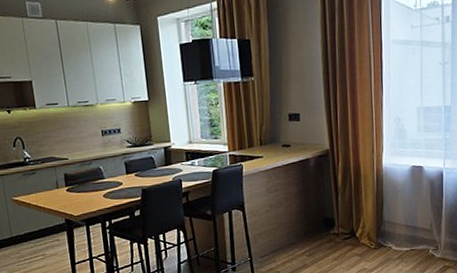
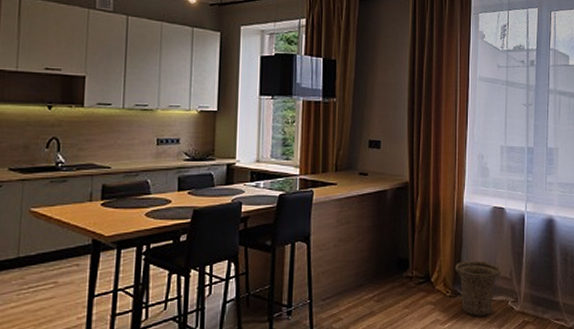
basket: none [377,215,422,264] -> present [454,260,501,317]

